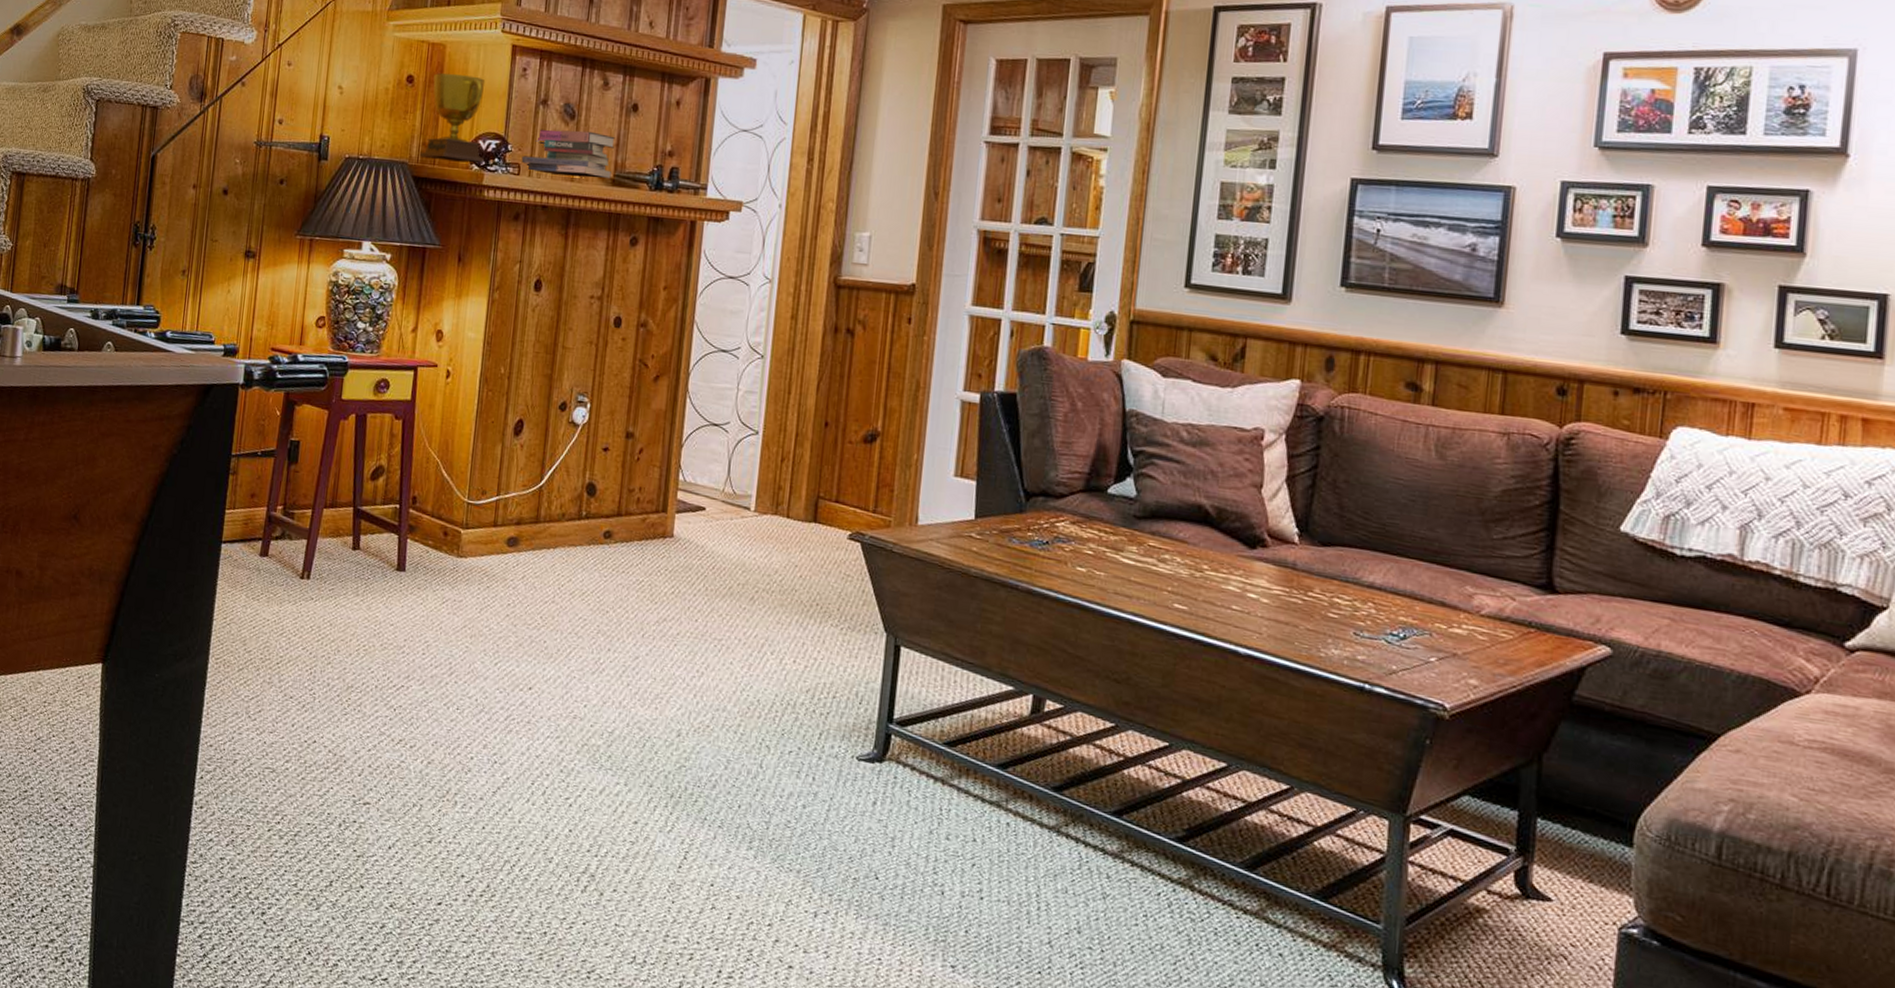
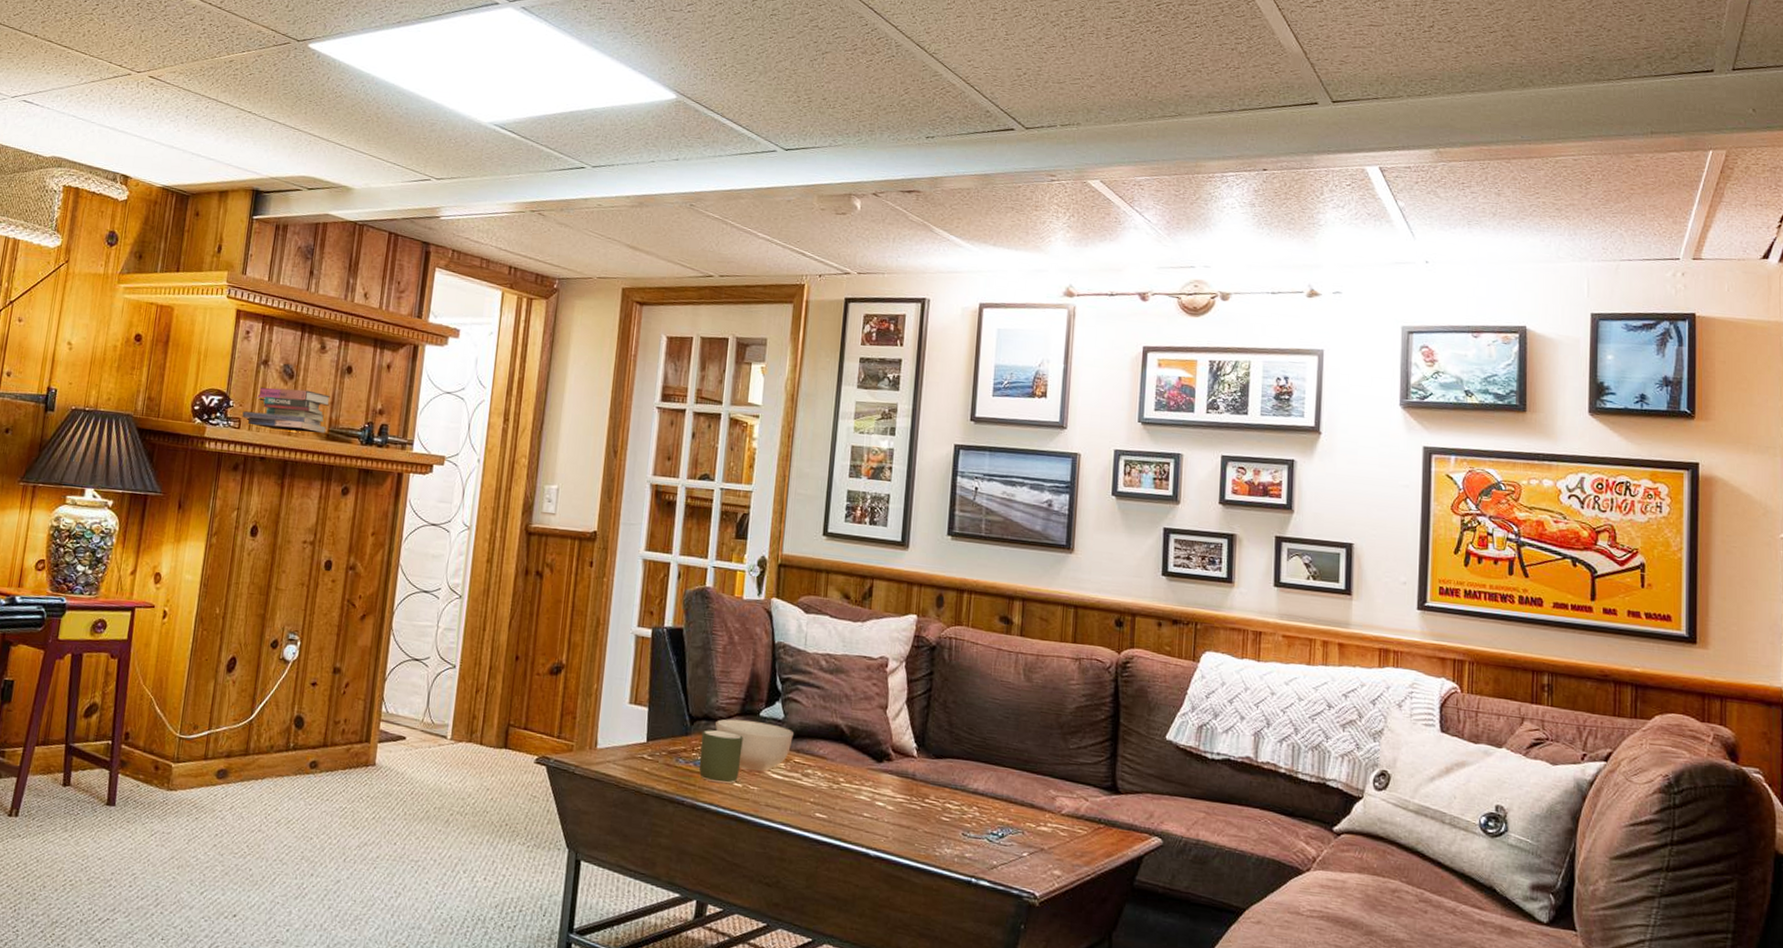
trophy: present [419,73,486,163] -> none [144,333,211,417]
mug: none [1035,507,1088,569] -> present [699,729,743,784]
bowl: none [1055,495,1148,557] -> present [715,718,793,773]

